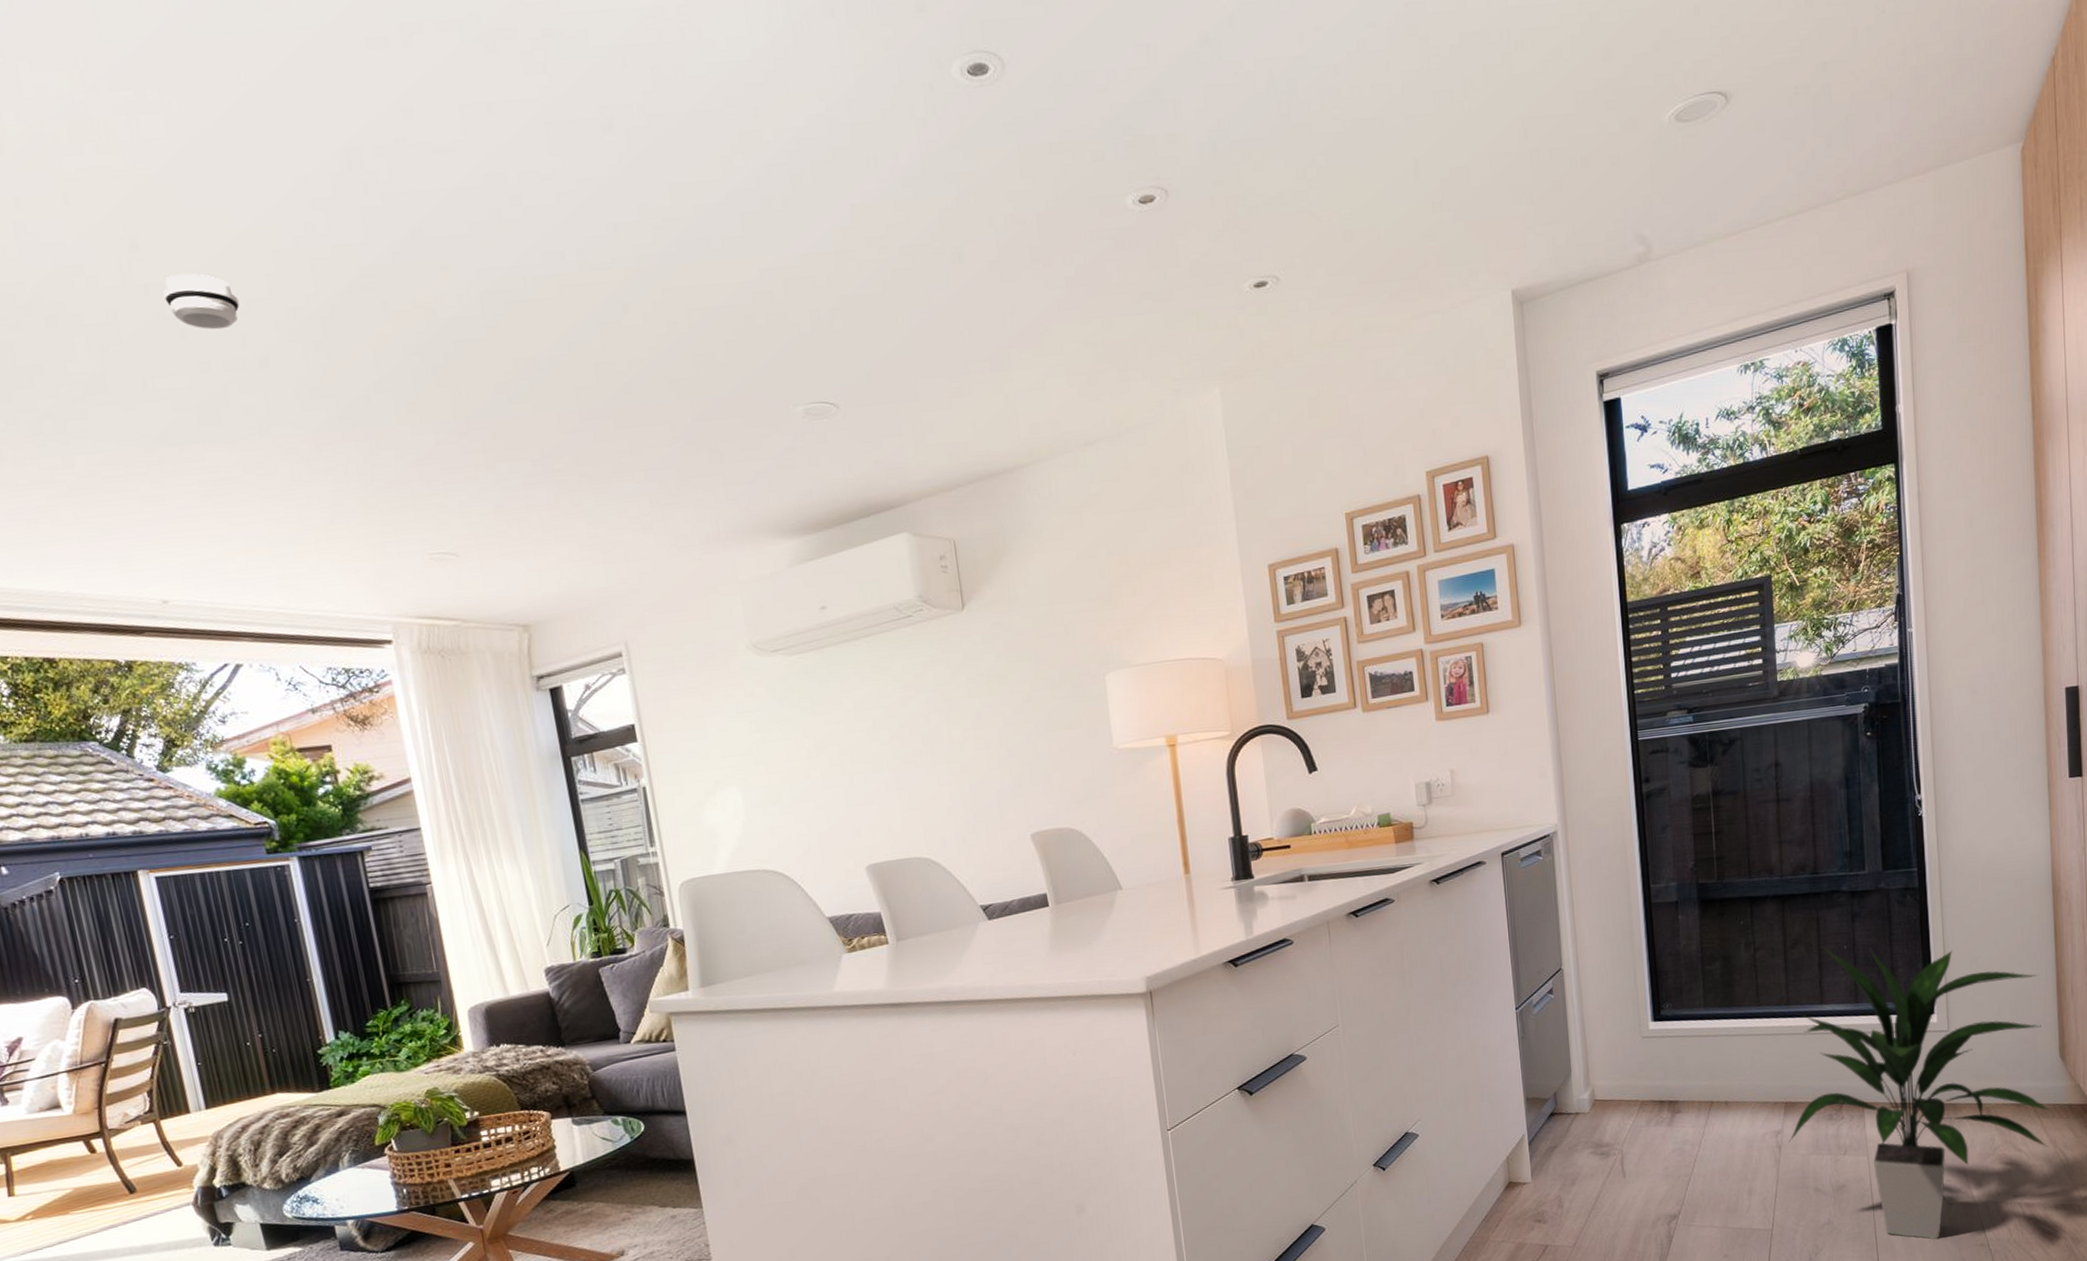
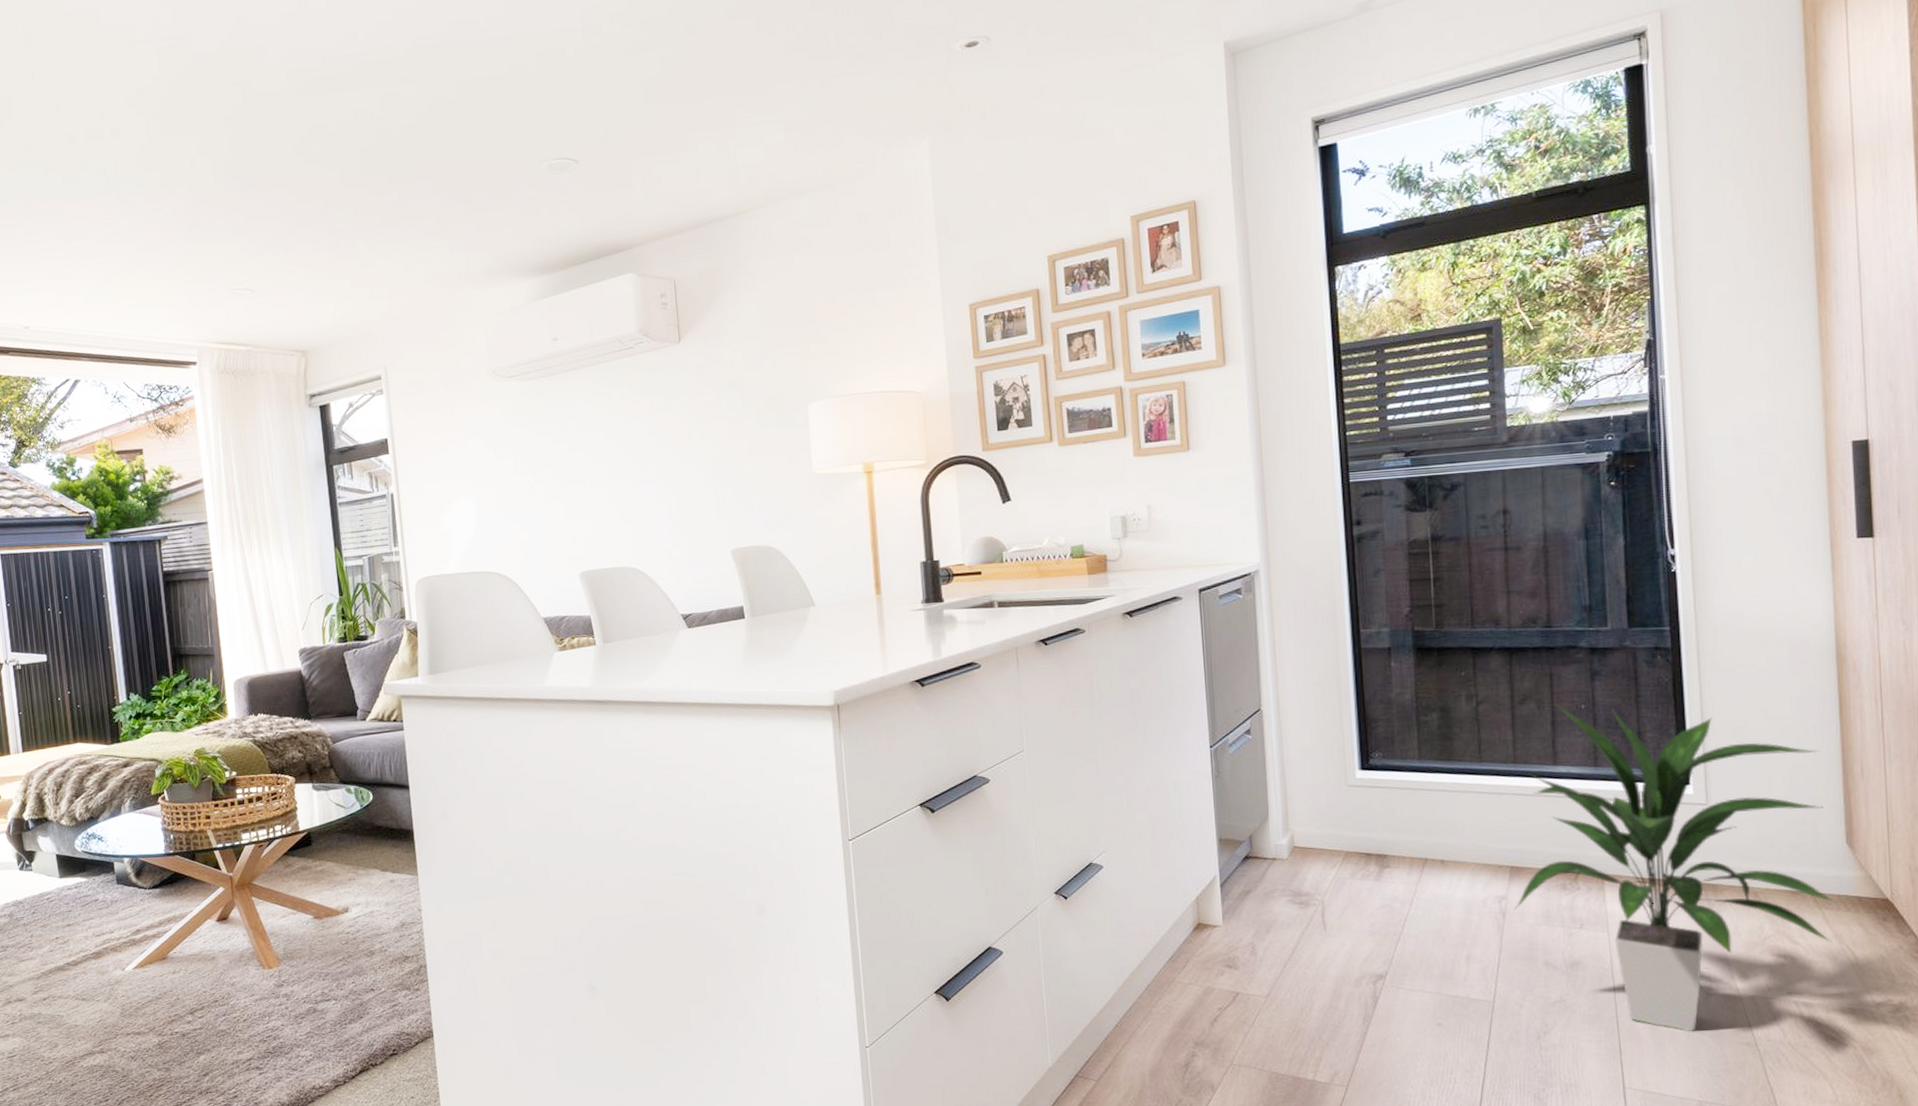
smoke detector: present [163,273,240,330] -> none [46,62,101,107]

